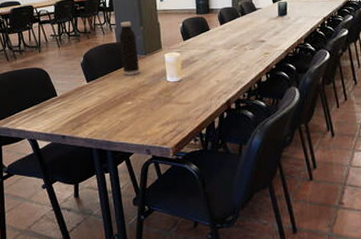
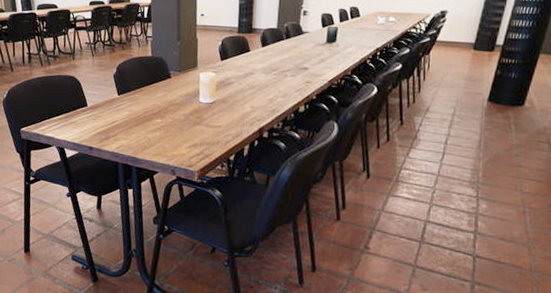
water bottle: present [118,21,140,76] -> none [154,34,173,92]

